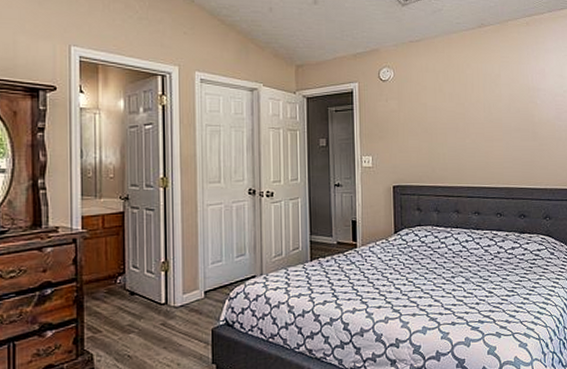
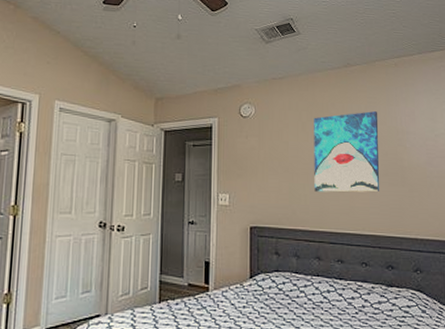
wall art: none [450,69,513,150] -> present [314,110,380,193]

